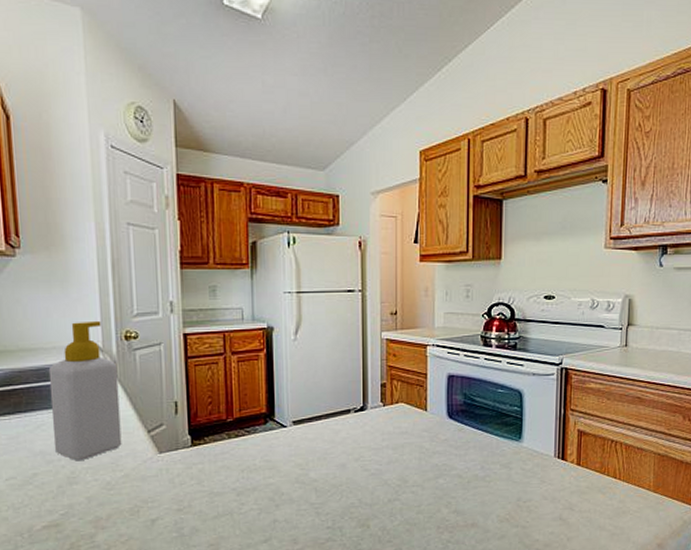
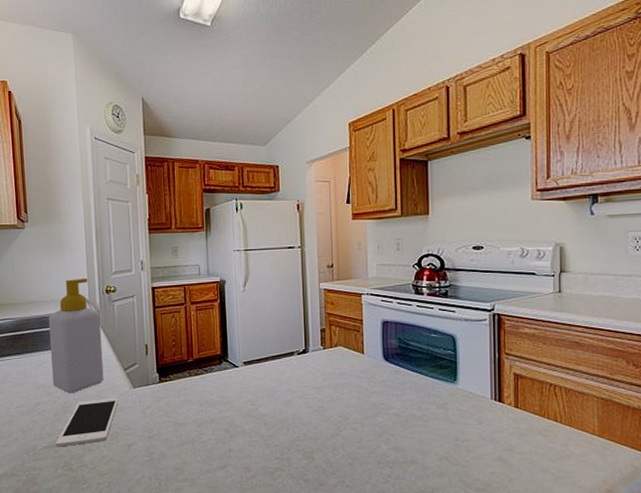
cell phone: none [59,465,141,526] -> present [56,397,119,447]

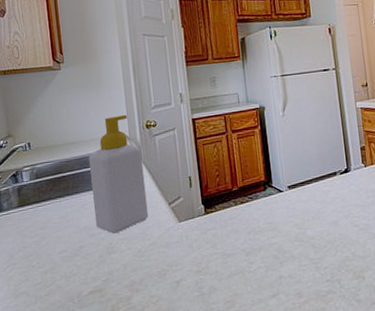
cell phone: present [56,397,119,447] -> none [102,233,165,291]

